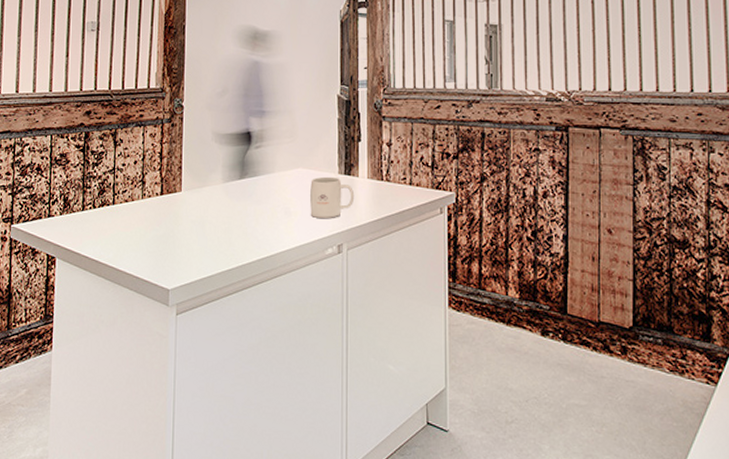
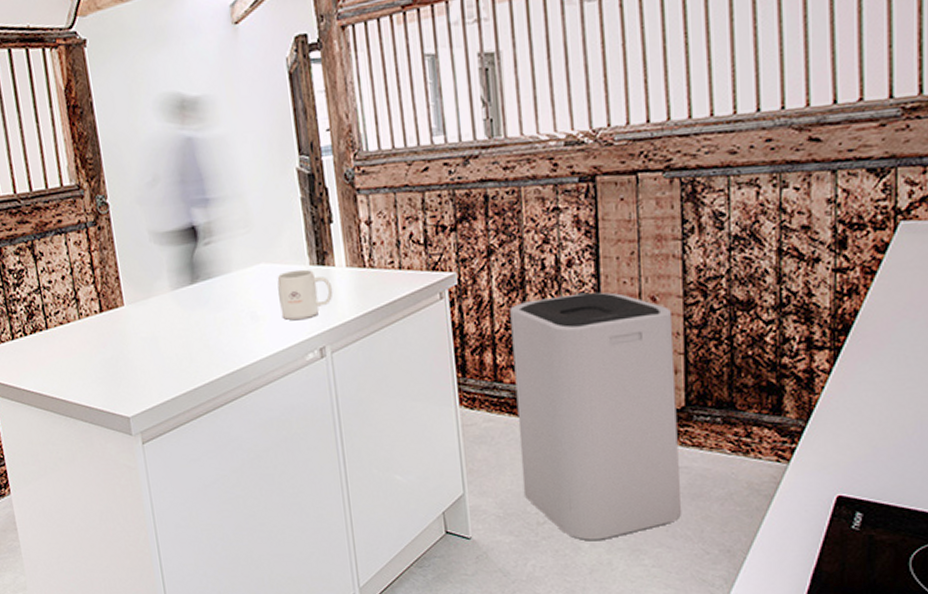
trash can: none [495,220,627,444] -> present [510,292,681,541]

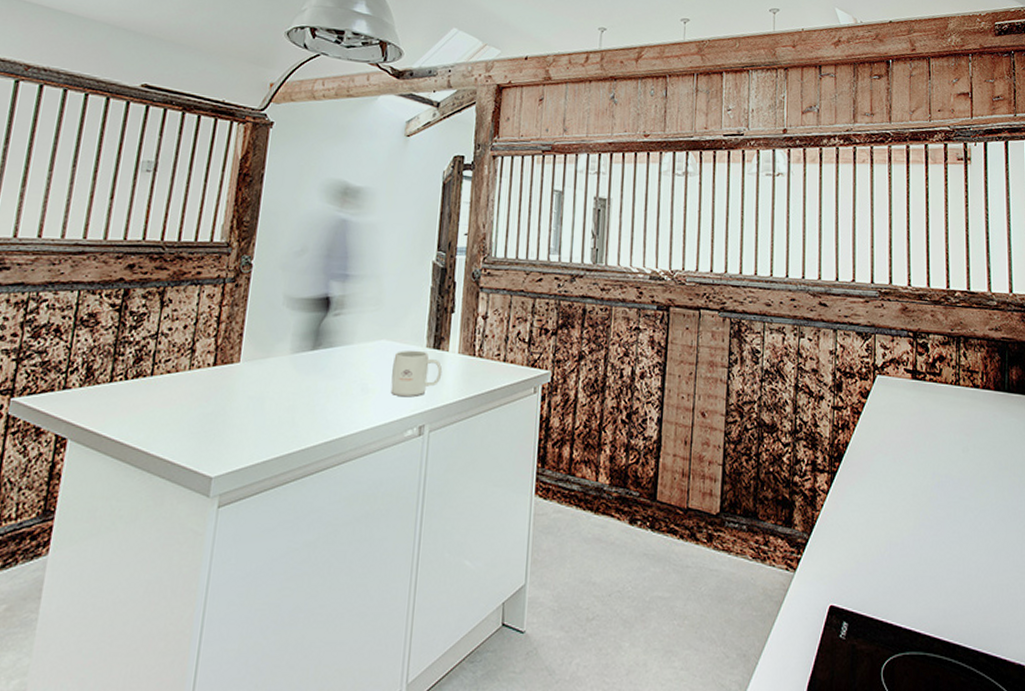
trash can: present [510,292,681,541] -> none [578,402,716,641]

